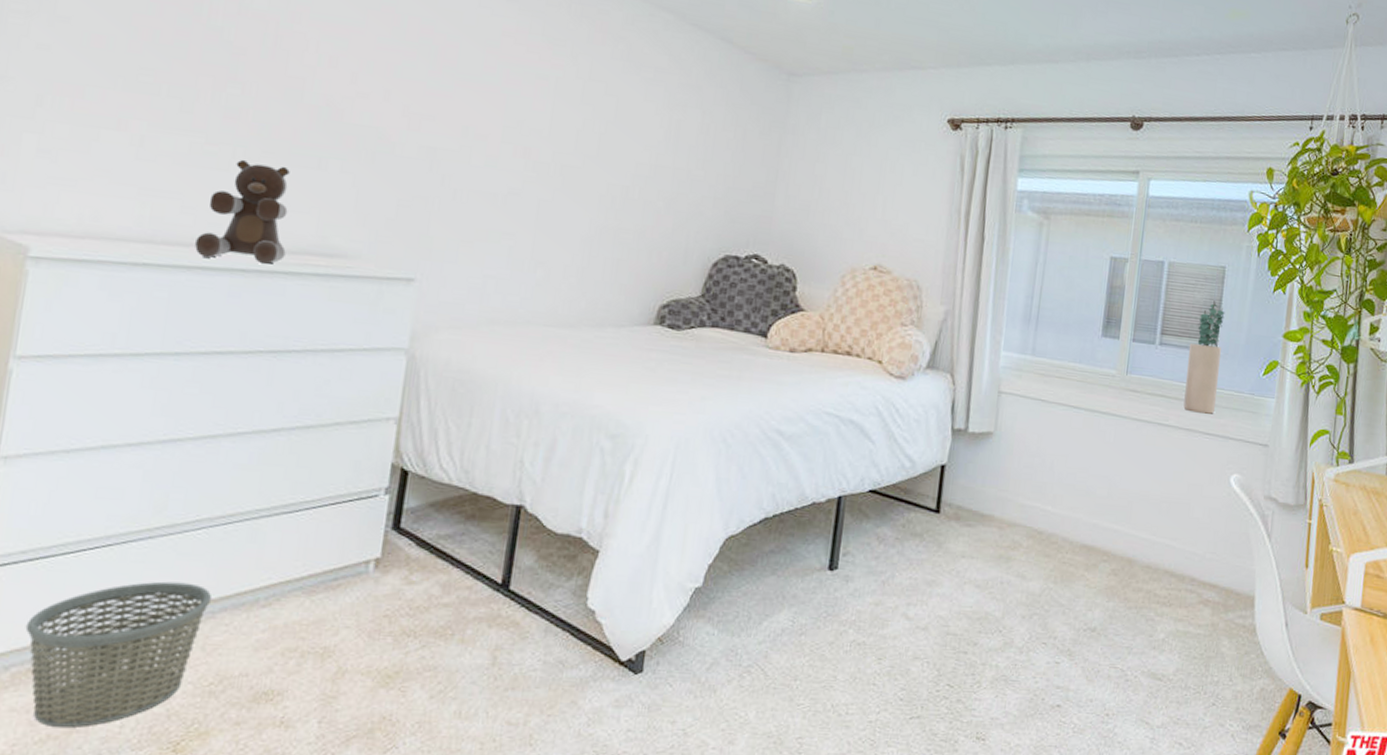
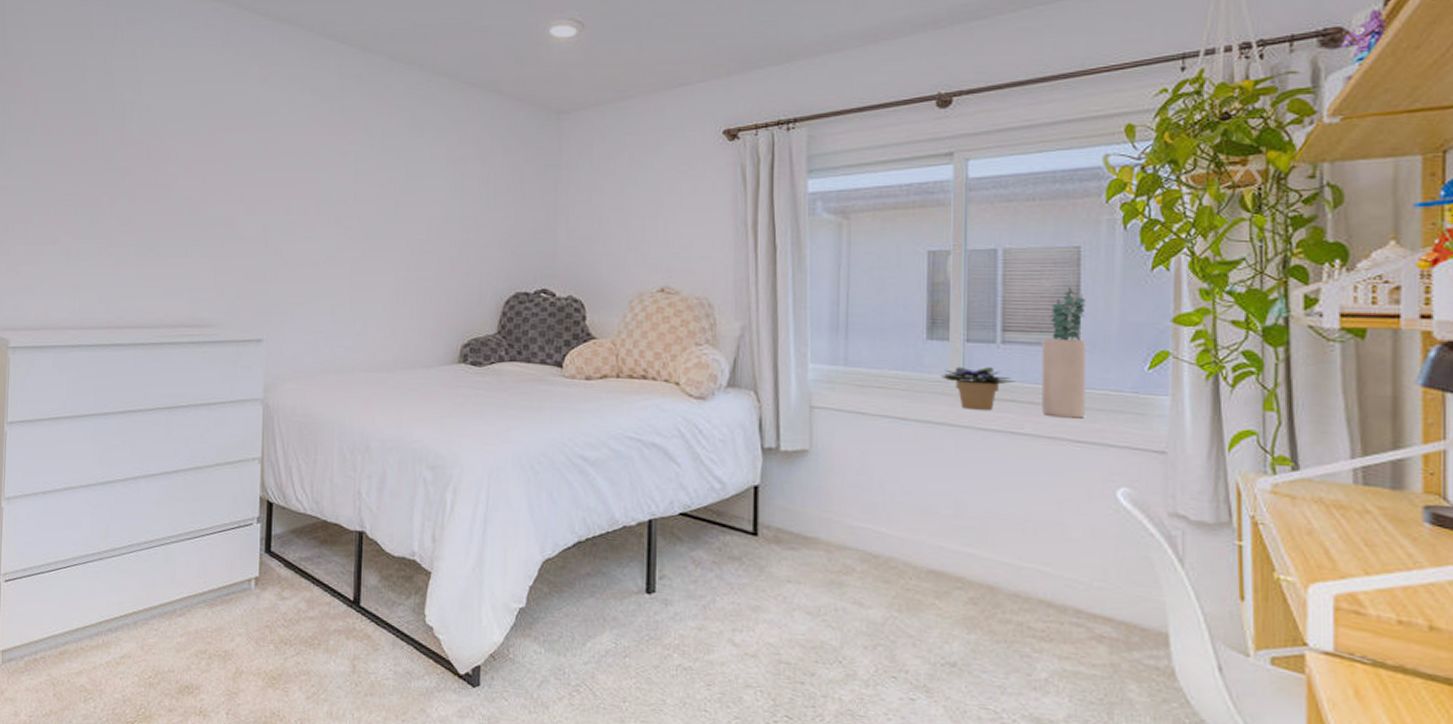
basket: present [25,581,213,727] -> none [30,593,145,706]
teddy bear: present [195,159,290,265] -> none [110,255,170,338]
potted flower: none [1109,363,1167,404] -> present [940,366,1016,412]

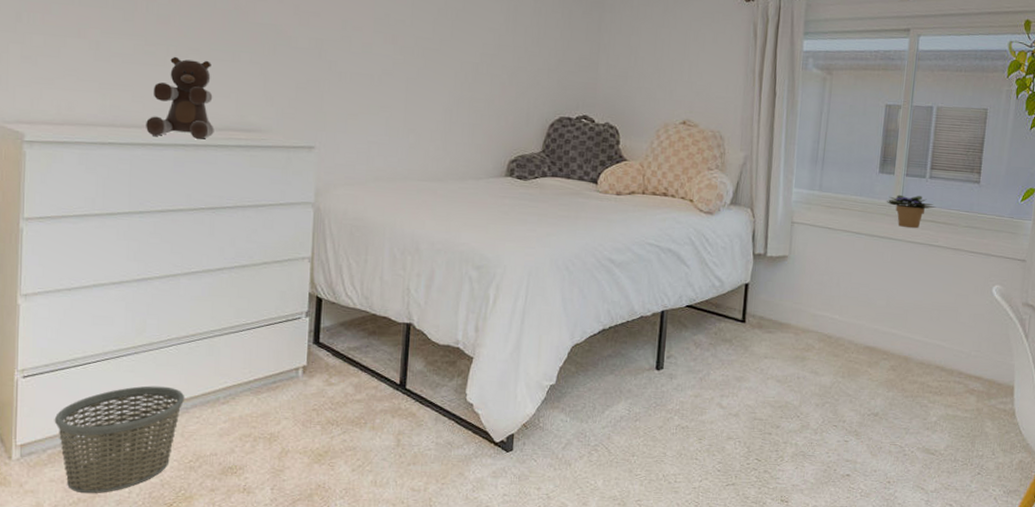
basket: none [30,593,145,706] -> present [54,385,185,493]
teddy bear: none [110,255,170,338] -> present [146,56,214,140]
vase: present [1041,287,1087,420] -> none [951,138,987,236]

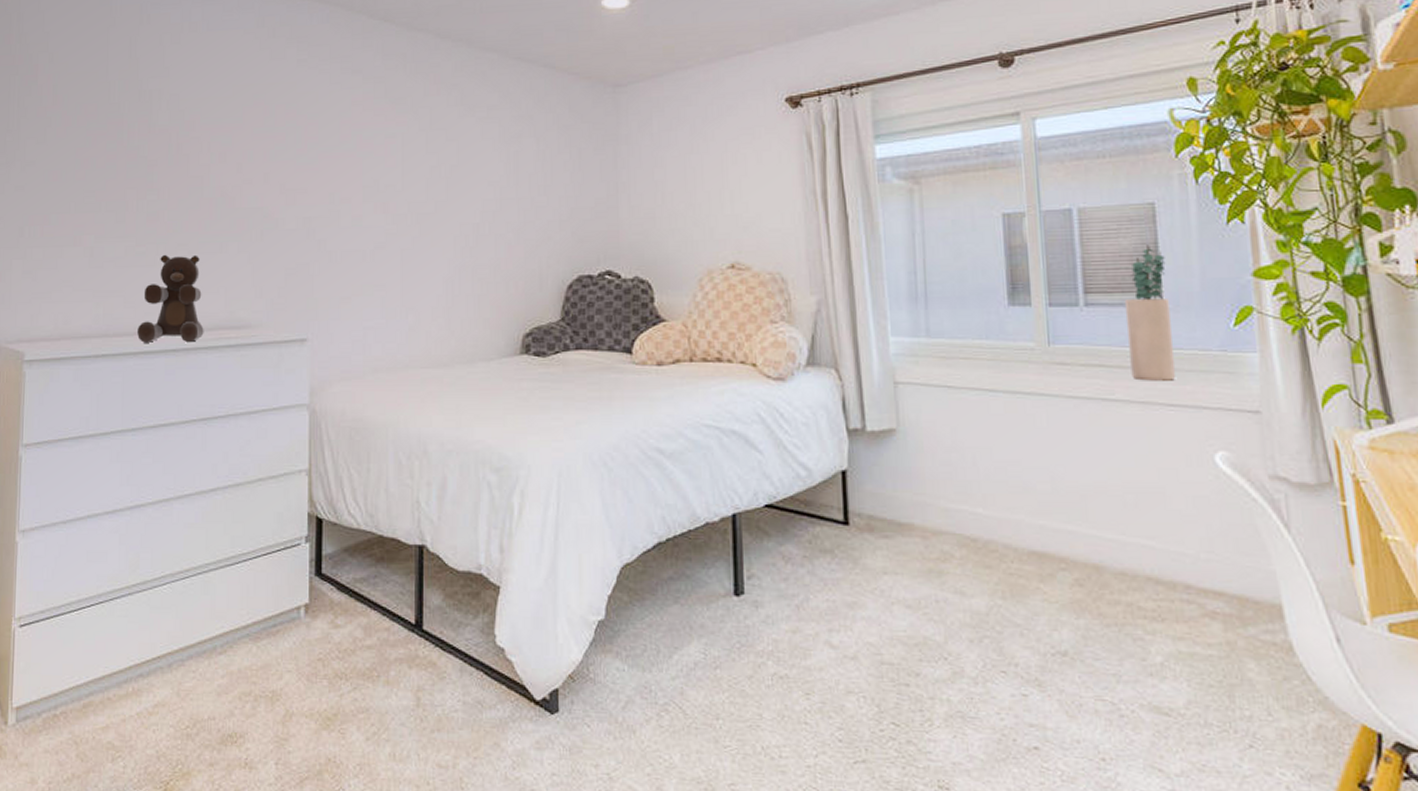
basket: present [54,385,185,493] -> none [49,633,181,767]
potted flower: present [886,194,936,229] -> none [1025,332,1103,378]
vase: none [951,138,987,236] -> present [1124,244,1177,383]

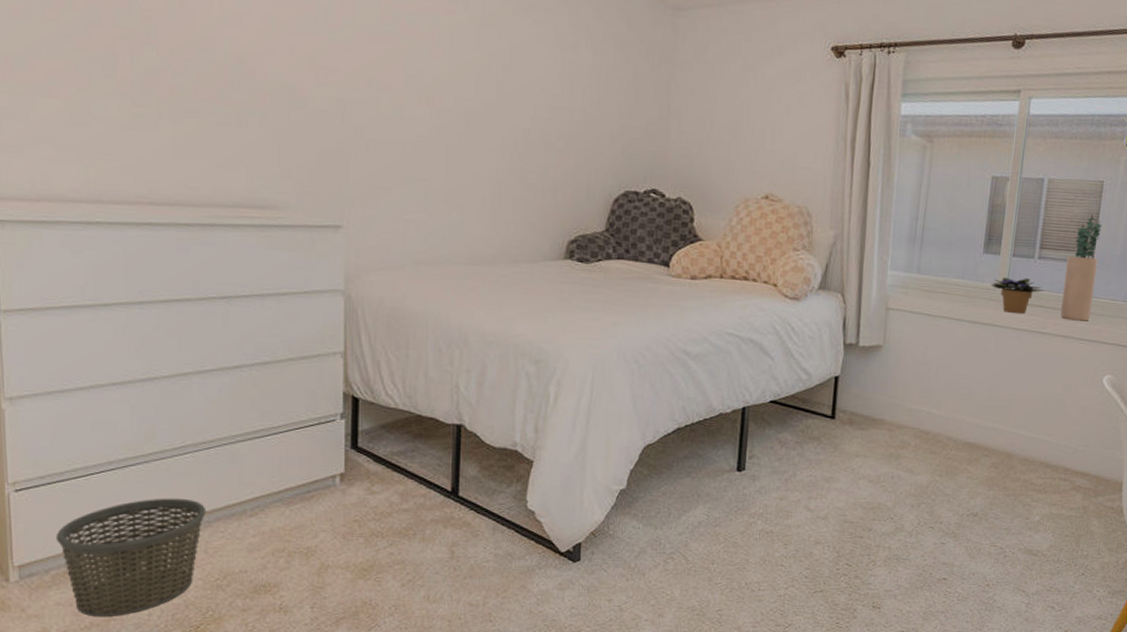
basket: none [49,633,181,767] -> present [55,498,207,616]
teddy bear: present [137,254,204,343] -> none [140,119,222,219]
potted flower: none [1025,332,1103,378] -> present [990,277,1045,315]

